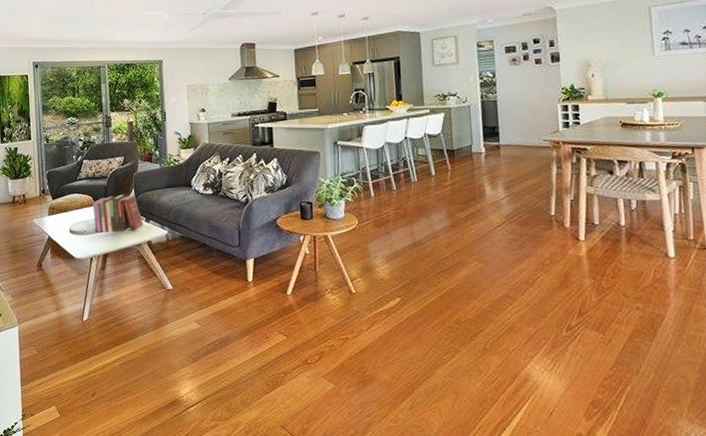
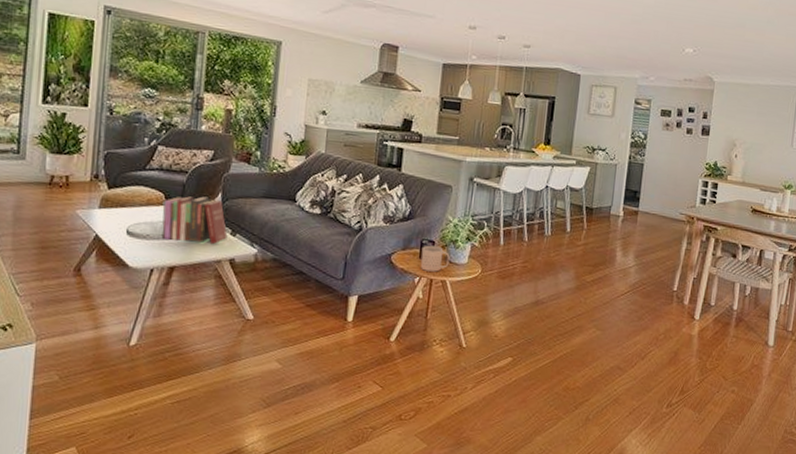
mug: none [301,206,328,229] -> present [420,245,450,272]

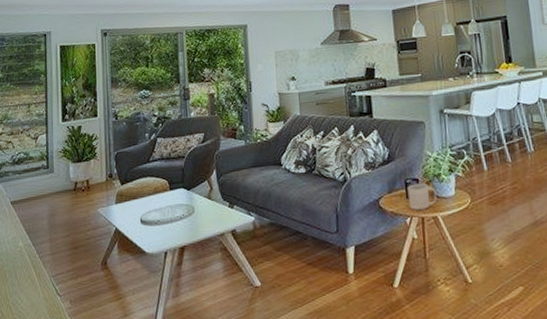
books: present [161,196,228,245] -> none [167,176,227,223]

